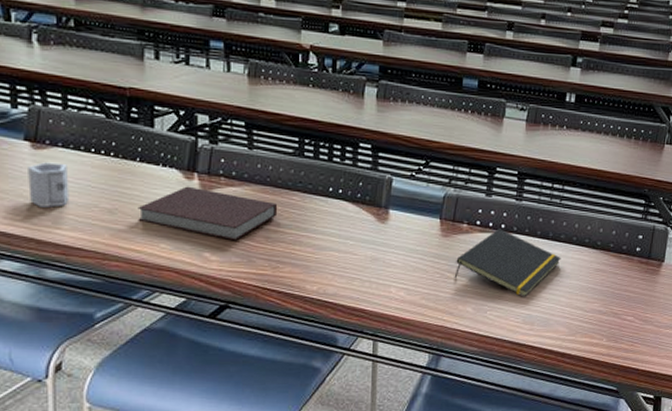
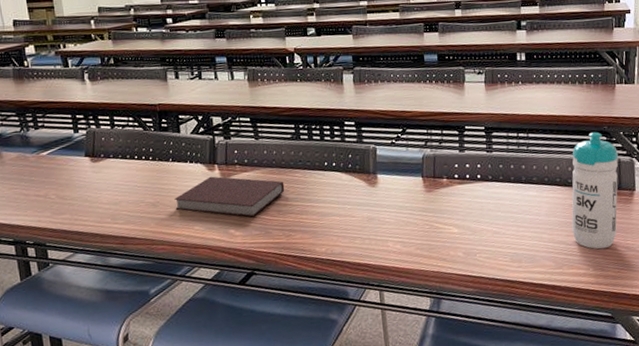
cup: present [28,162,70,208] -> none [89,170,122,208]
notepad: present [454,229,561,297] -> none [442,179,537,238]
water bottle: none [592,193,654,320] -> present [571,131,618,250]

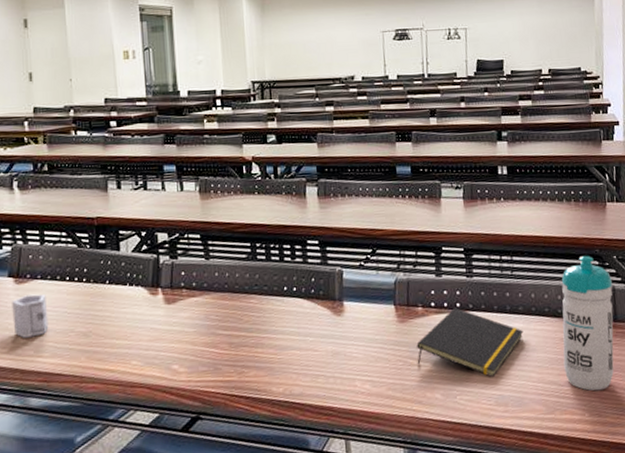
cup: none [89,170,122,208] -> present [12,294,49,338]
notebook: present [174,176,285,217] -> none [109,301,238,351]
notepad: none [442,179,537,238] -> present [416,308,524,377]

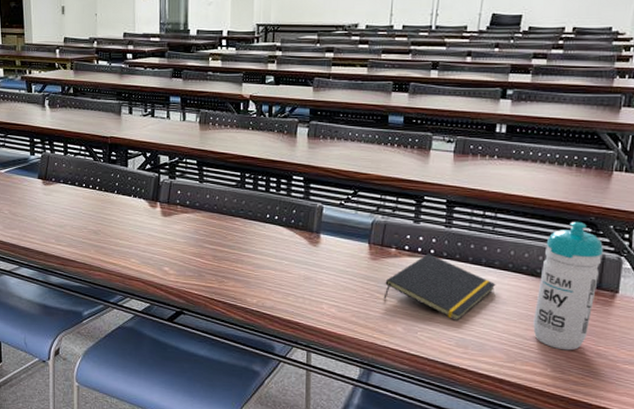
cup: present [12,294,49,338] -> none [40,195,67,229]

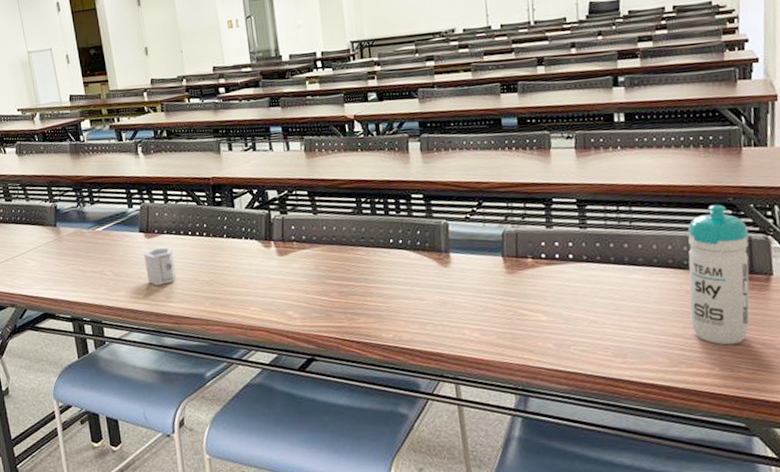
cup: none [40,195,67,229] -> present [144,247,177,286]
notepad: present [383,254,496,321] -> none [527,259,644,328]

